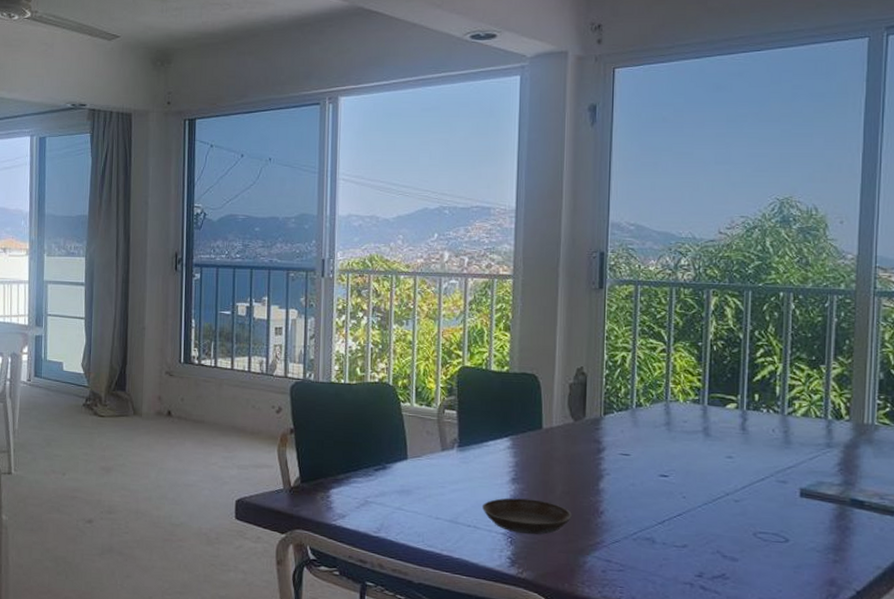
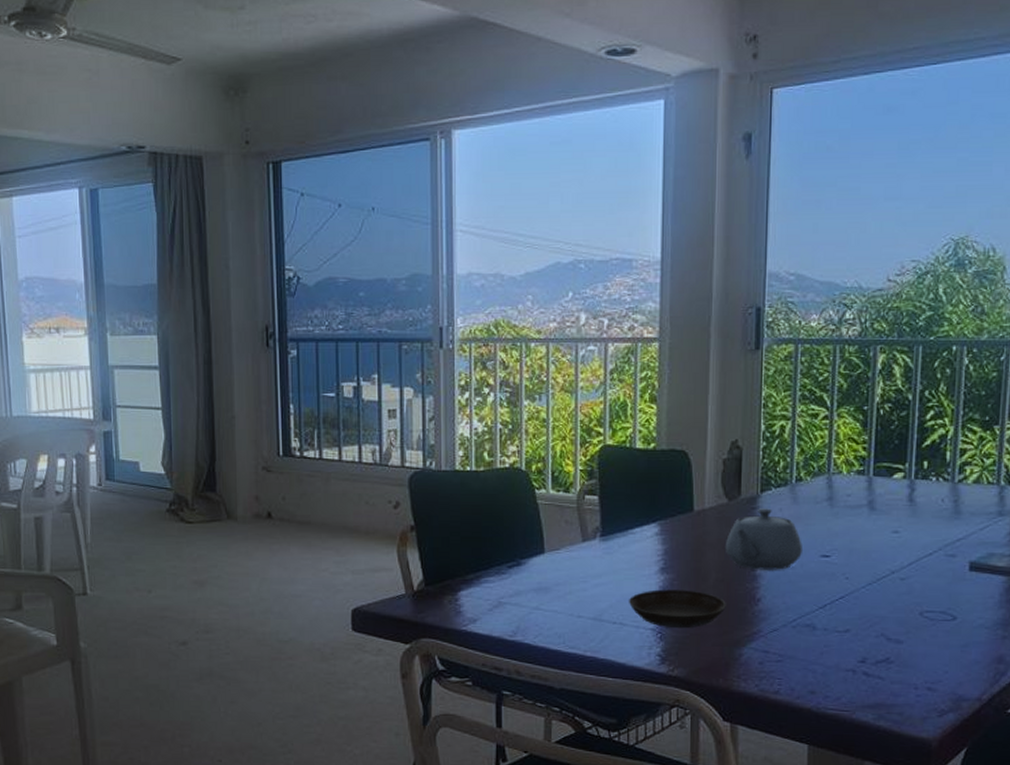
teapot: none [570,429,642,487] -> present [725,508,802,570]

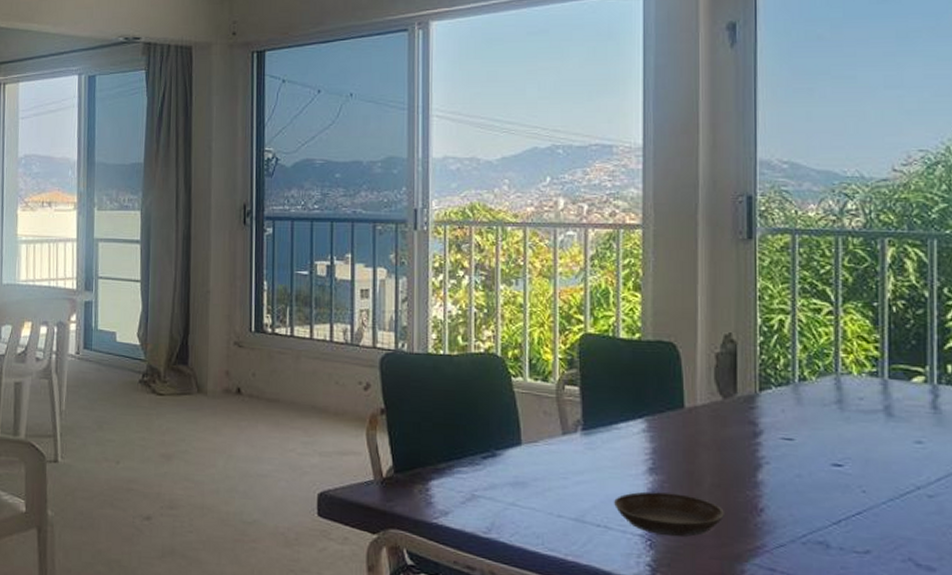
teapot: present [725,508,802,570] -> none [720,408,810,478]

